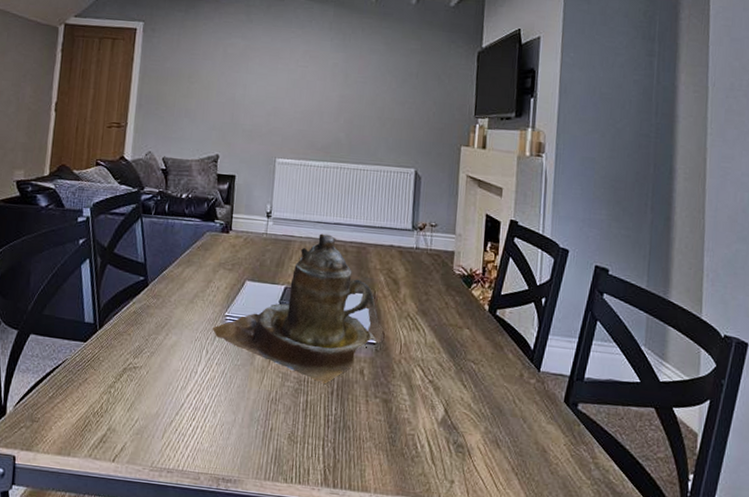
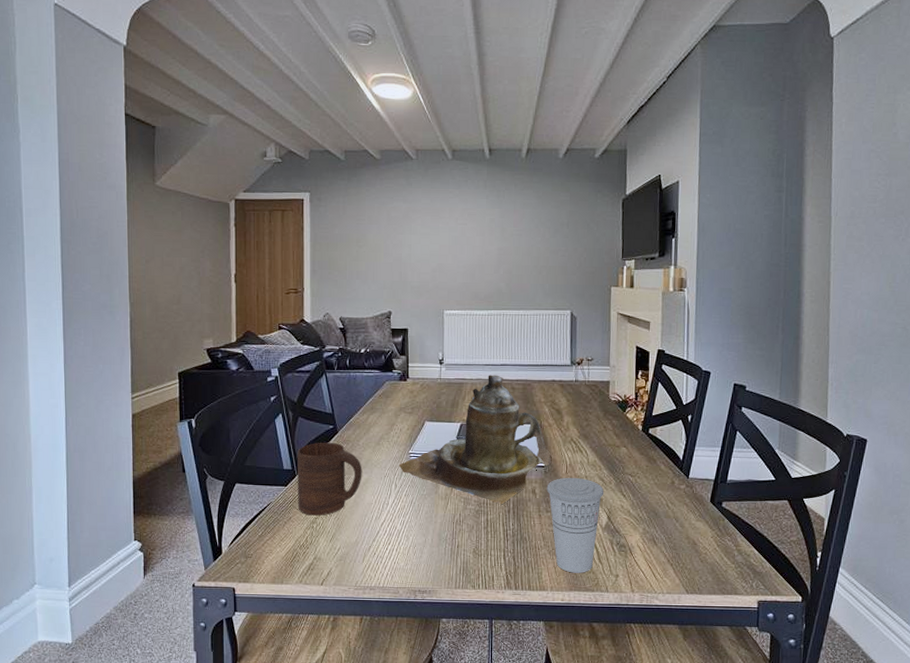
cup: none [96,295,172,380] -> present [297,442,362,516]
cup: none [376,358,442,475] -> present [546,477,604,573]

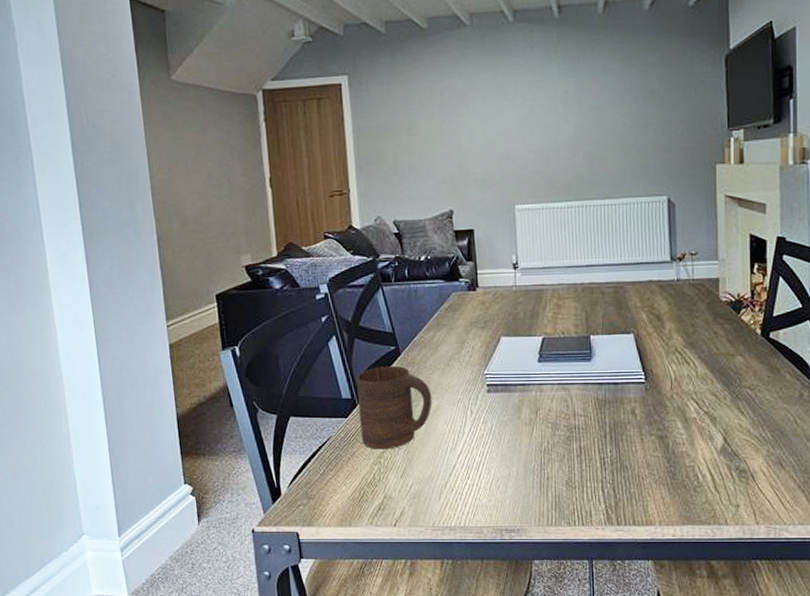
teapot: present [398,375,551,505] -> none [473,278,652,429]
cup: present [546,477,604,573] -> none [648,394,718,504]

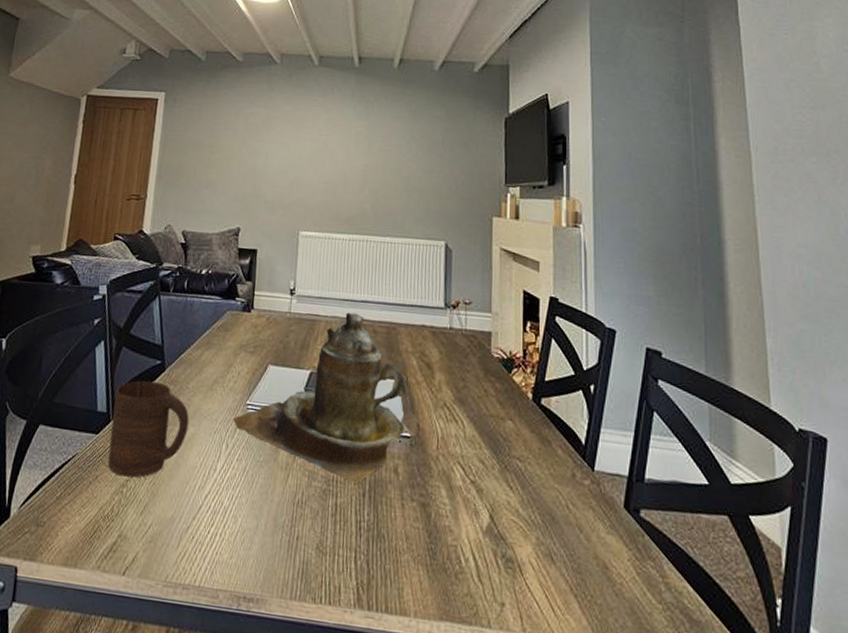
teapot: none [473,278,652,429] -> present [232,312,419,485]

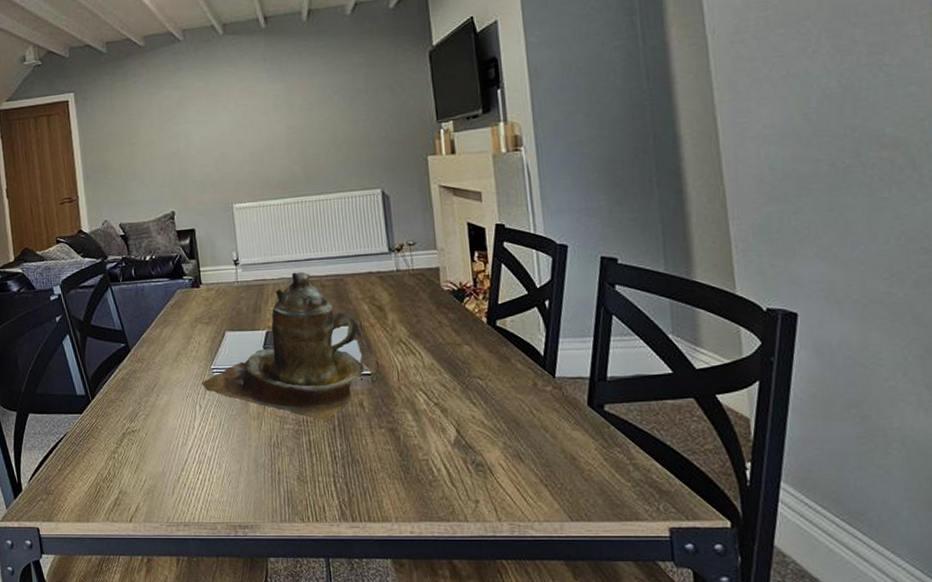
cup: present [107,380,189,478] -> none [89,362,162,445]

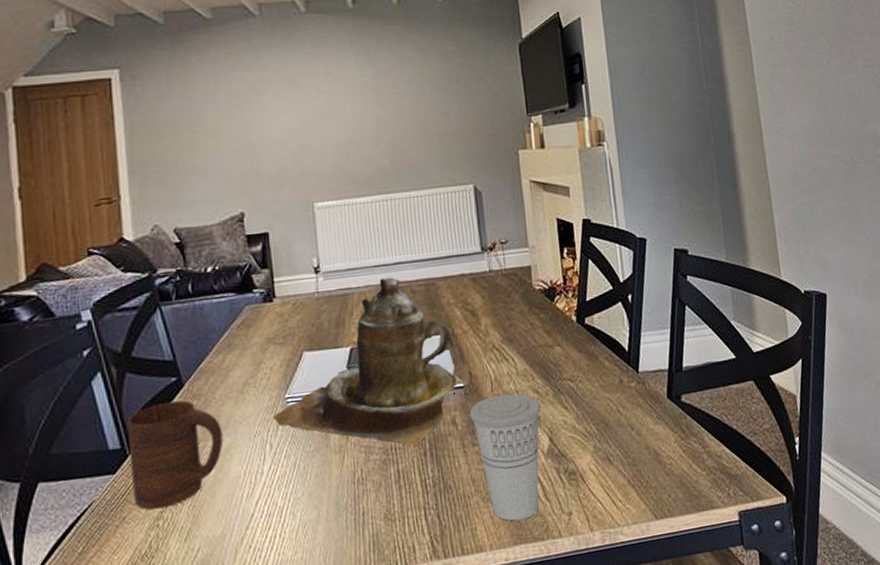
cup: none [89,362,162,445] -> present [126,400,224,510]
cup: none [376,385,449,500] -> present [469,394,542,521]

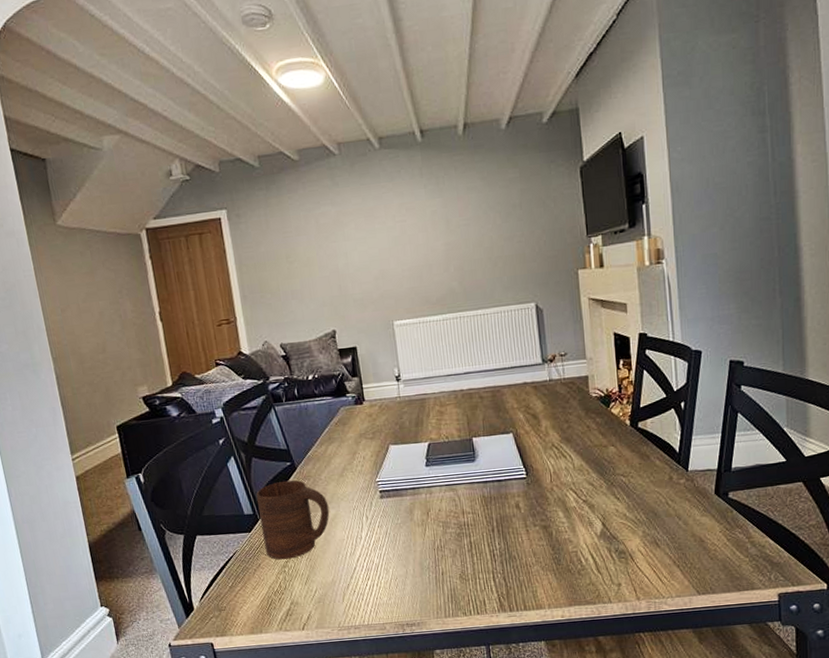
teapot: present [272,277,470,447] -> none [366,385,532,524]
cup: present [469,394,542,521] -> none [531,485,596,587]

